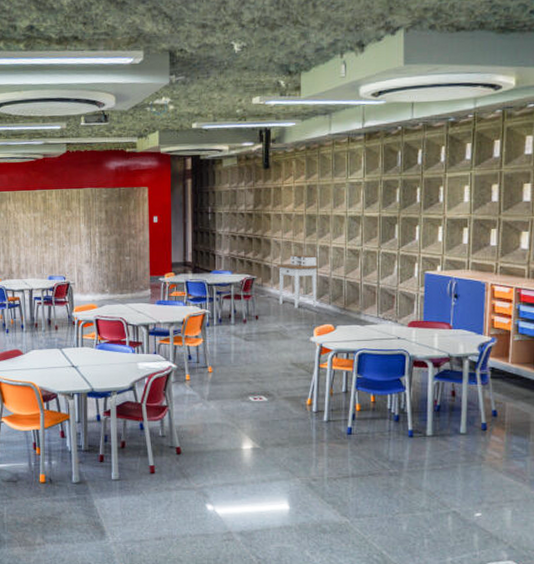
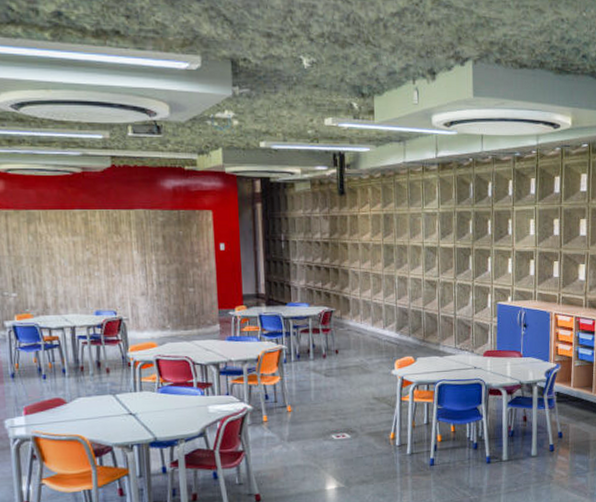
desk: present [276,254,318,308] -> none [355,285,397,341]

